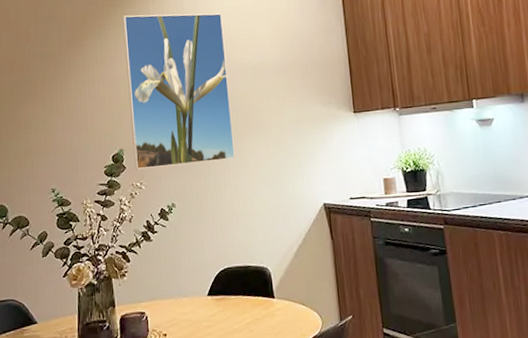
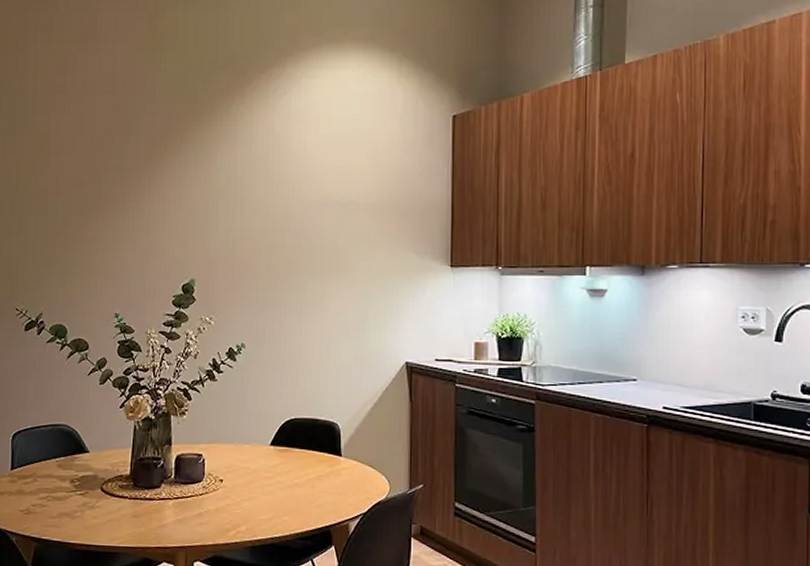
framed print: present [123,13,235,170] -> none [205,133,317,304]

